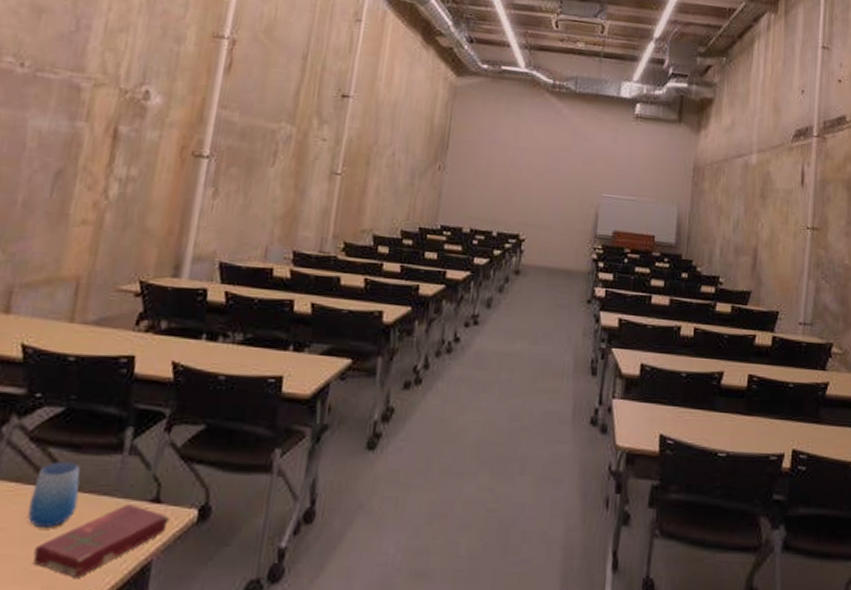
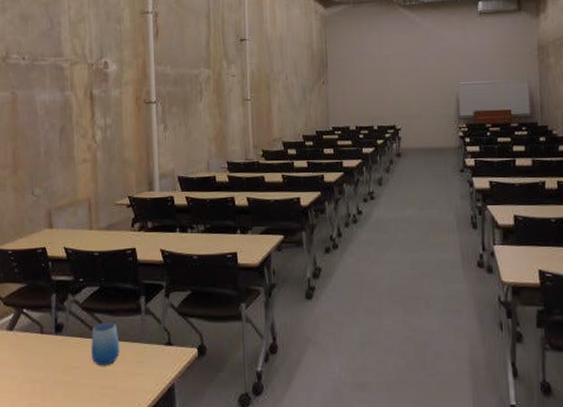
book: present [33,504,170,579] -> none [100,347,180,397]

